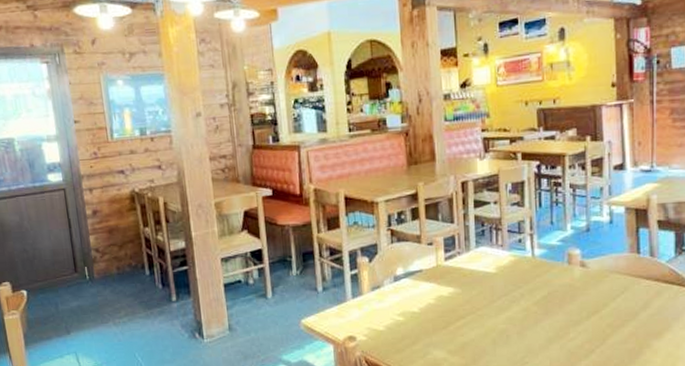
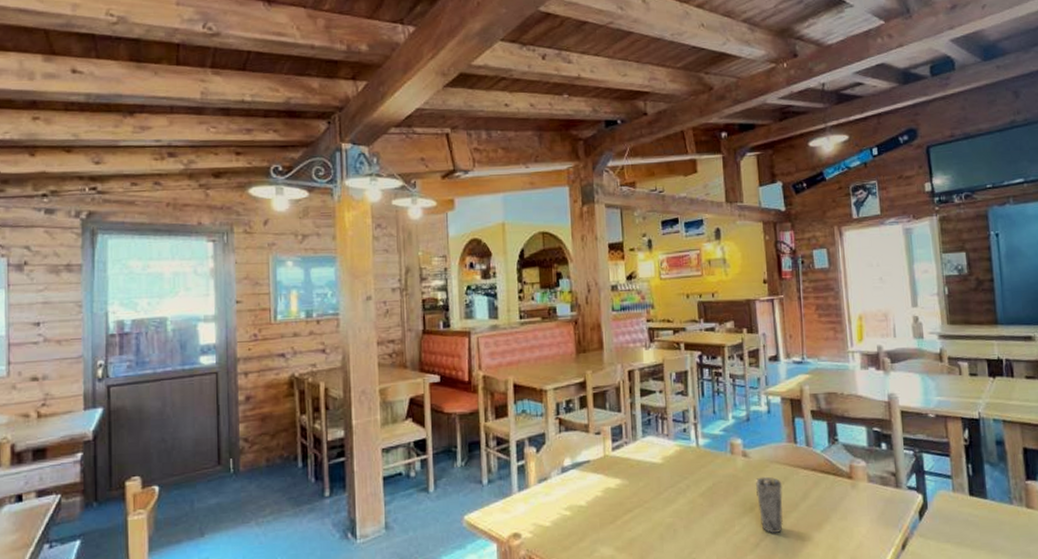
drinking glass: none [593,286,621,341] -> present [755,476,783,533]

